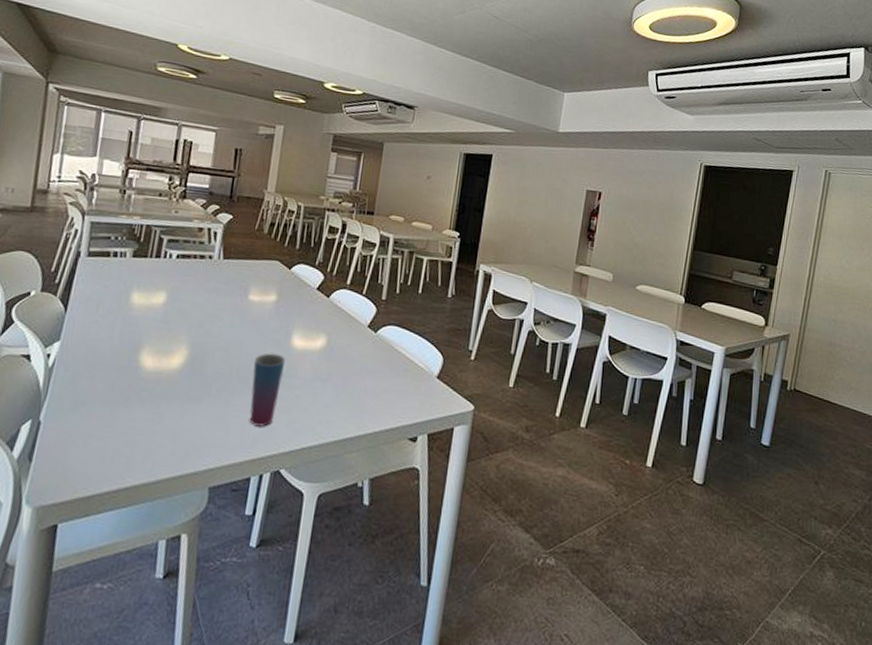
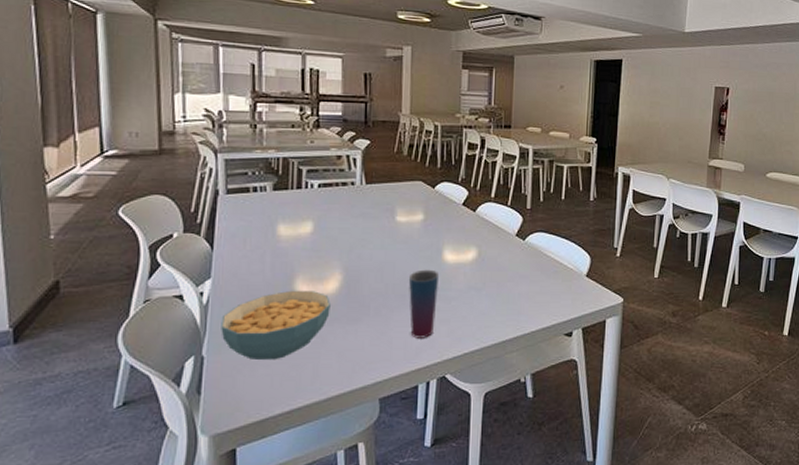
cereal bowl: none [61,361,173,434] -> present [221,290,331,361]

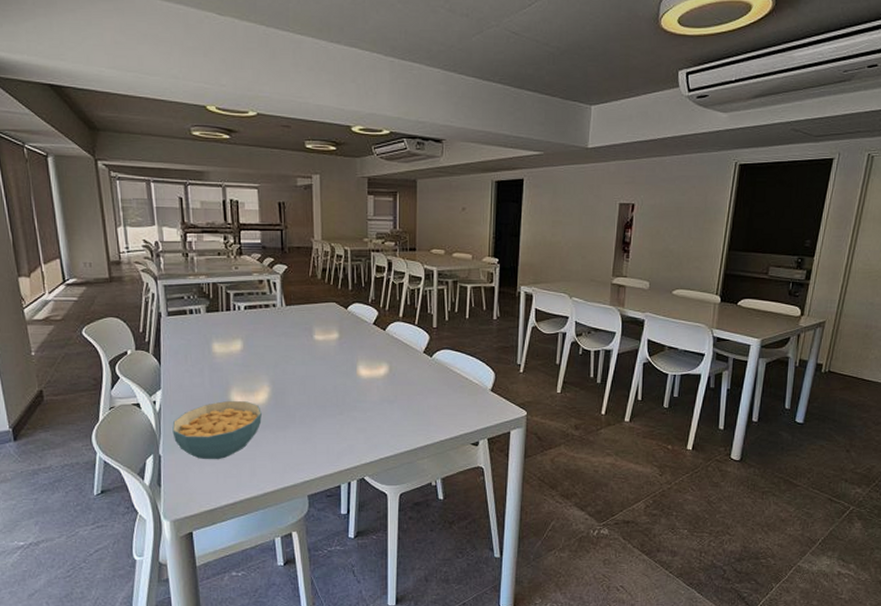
cup: present [408,269,440,338] -> none [327,383,355,444]

